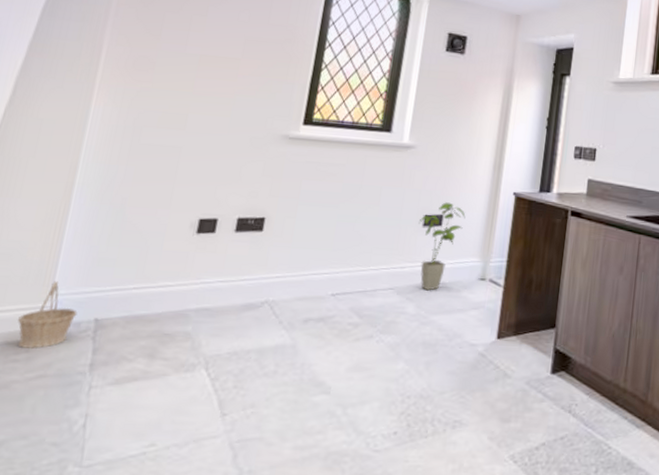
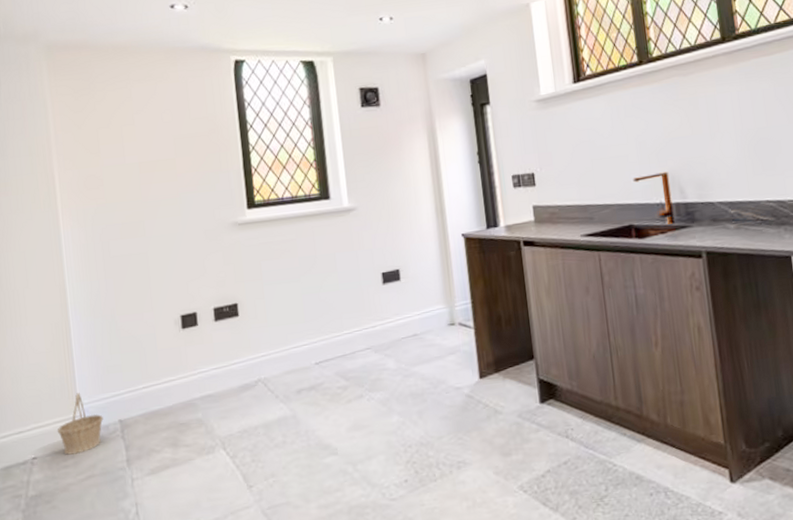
house plant: present [418,202,466,291] -> none [377,256,421,345]

